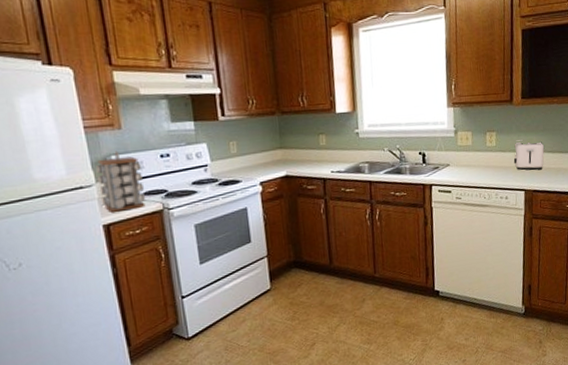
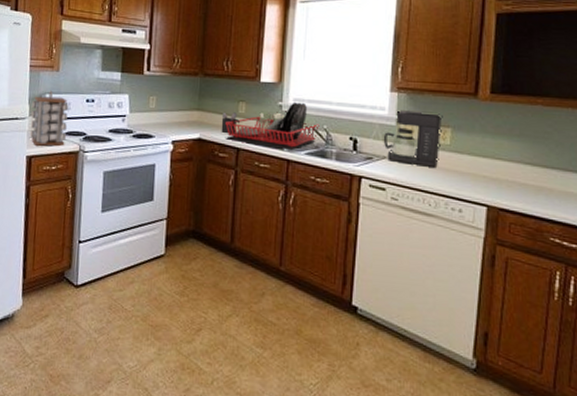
dish rack: none [305,127,393,173] -> present [221,102,319,151]
coffee maker: none [446,121,488,168] -> present [384,110,442,167]
toaster: present [513,140,544,170] -> none [473,142,519,185]

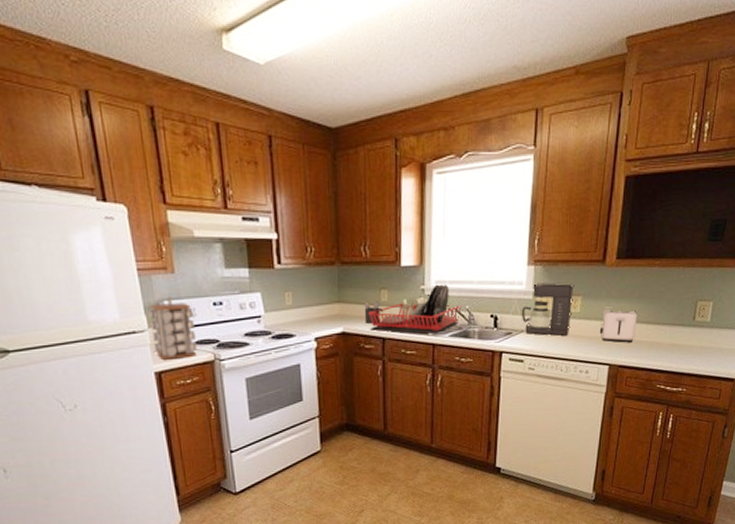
toaster: none [473,142,519,185] -> present [599,307,637,343]

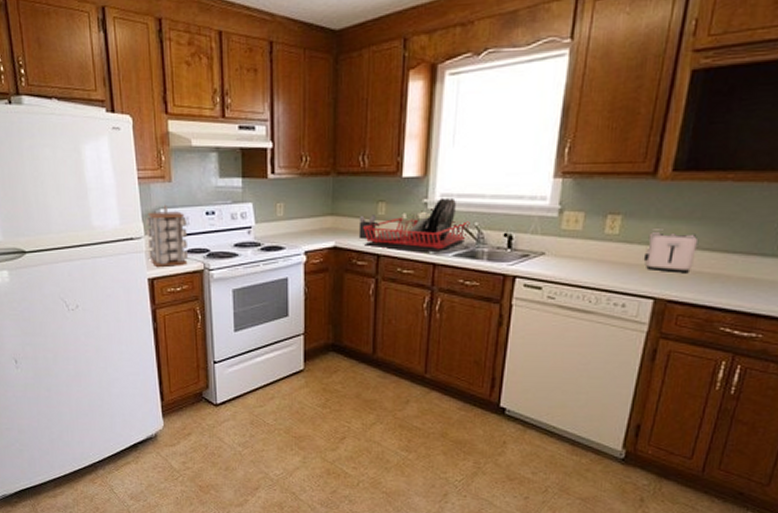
coffee maker: present [522,282,573,336] -> none [543,198,612,261]

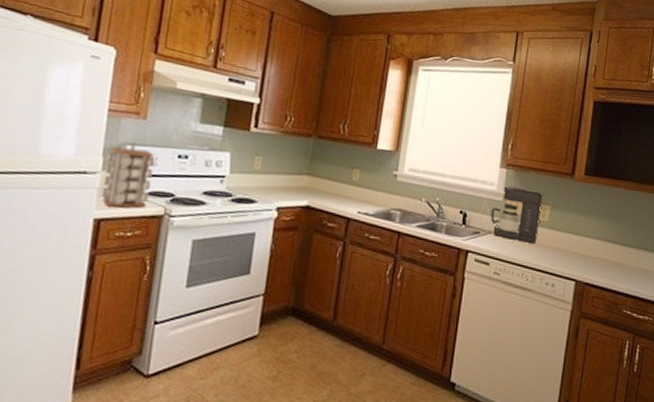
dish rack: present [358,197,470,253] -> none [331,172,432,223]
coffee maker: none [543,198,612,261] -> present [491,186,543,243]
toaster: present [643,229,697,274] -> none [566,220,604,261]

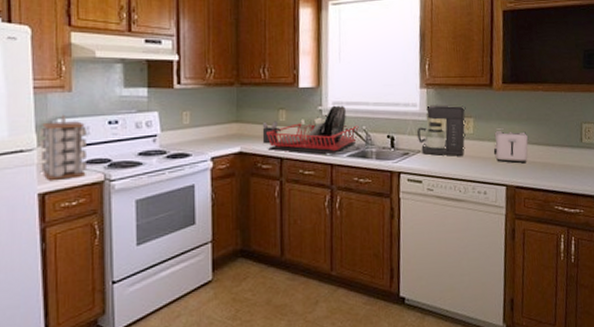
dish rack: none [331,172,432,223] -> present [262,105,359,155]
toaster: none [566,220,604,261] -> present [493,128,528,164]

